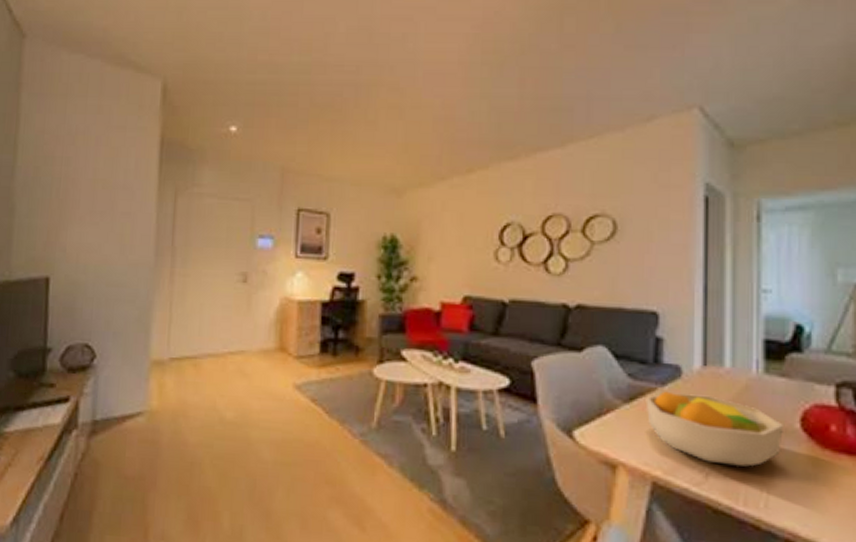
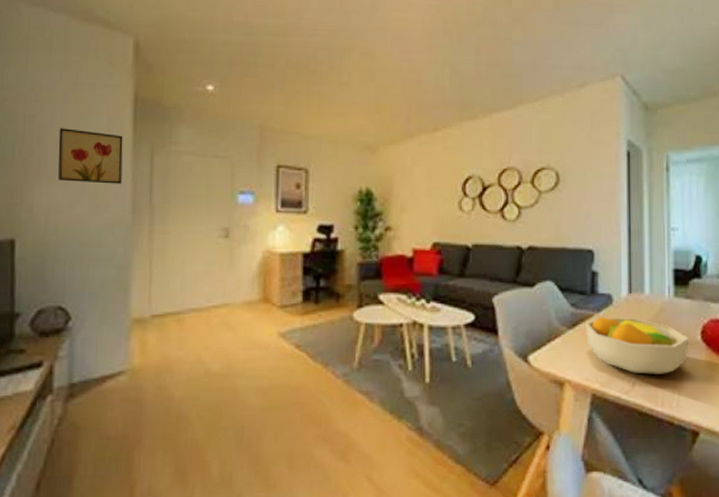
wall art: none [89,170,149,226] -> present [58,128,123,184]

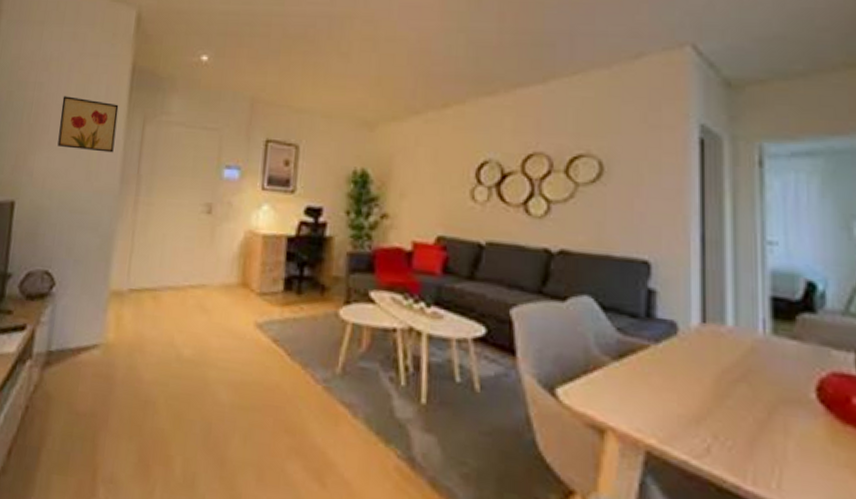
fruit bowl: present [585,316,689,374] -> none [637,349,796,440]

